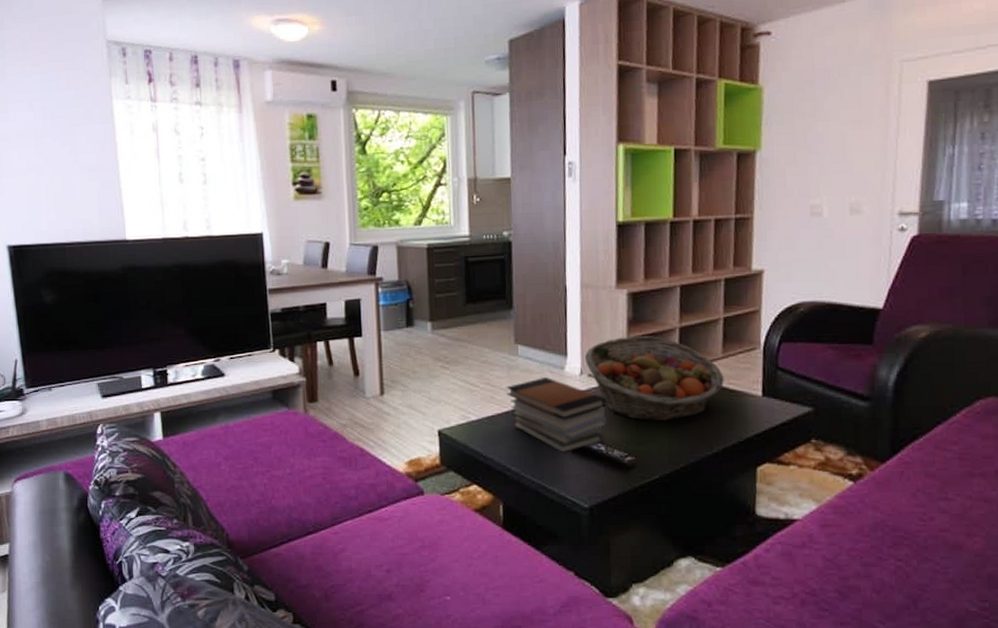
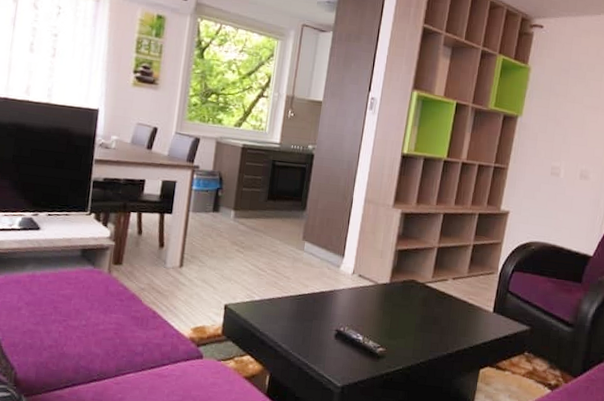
book stack: present [506,377,607,453] -> none [288,272,370,338]
fruit basket: present [584,336,724,421] -> none [358,248,466,322]

